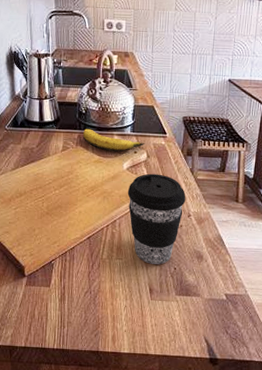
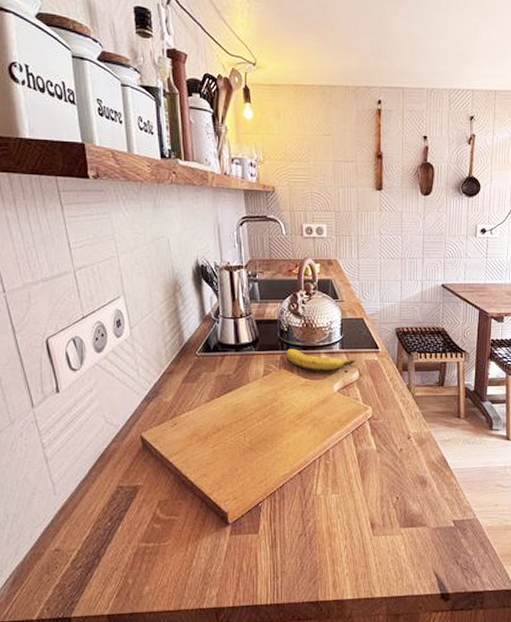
coffee cup: present [127,173,186,265] -> none [340,394,404,496]

